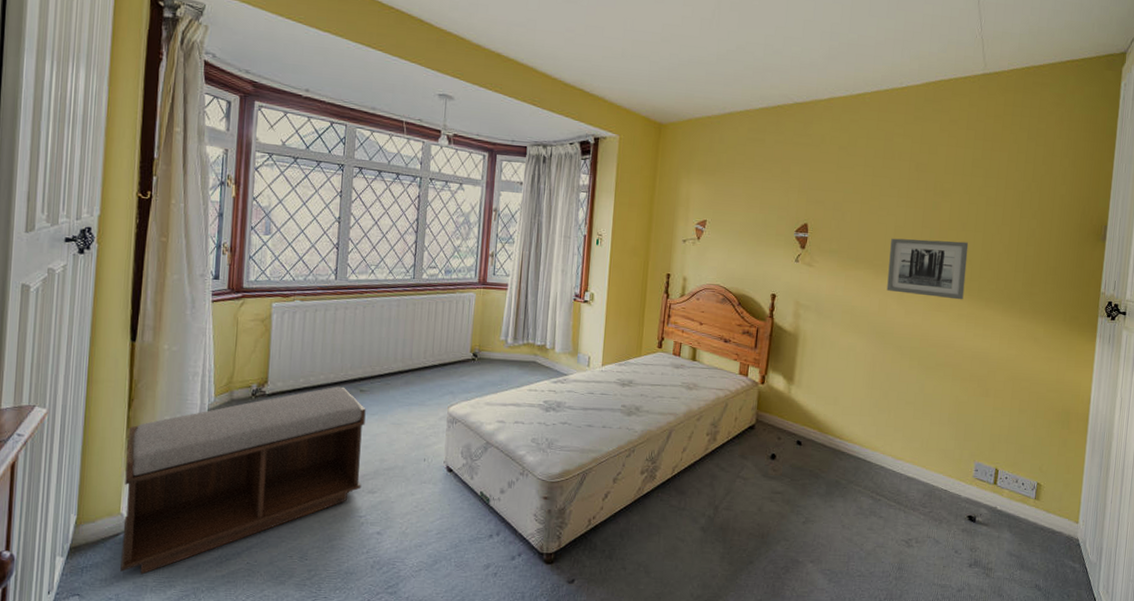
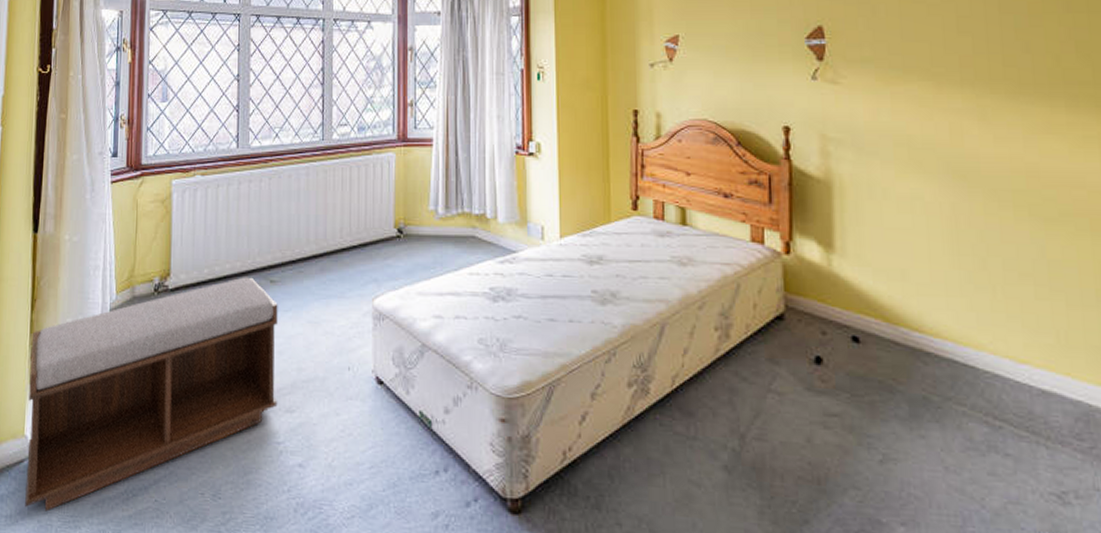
wall art: present [886,238,969,300] -> none [953,28,1088,114]

